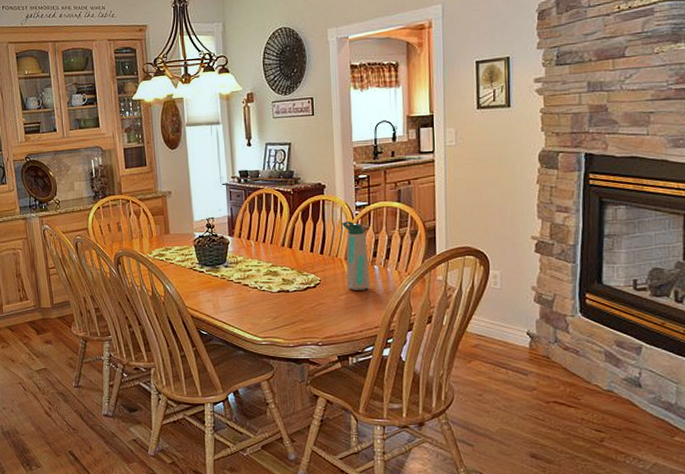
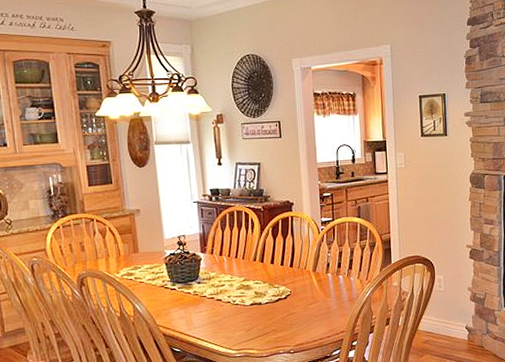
water bottle: present [342,221,370,290] -> none [310,236,336,299]

